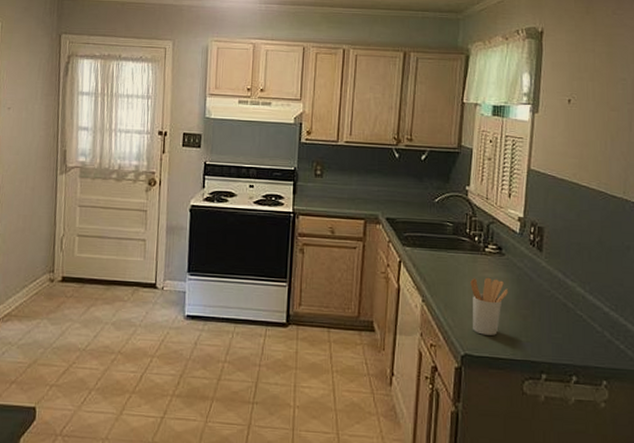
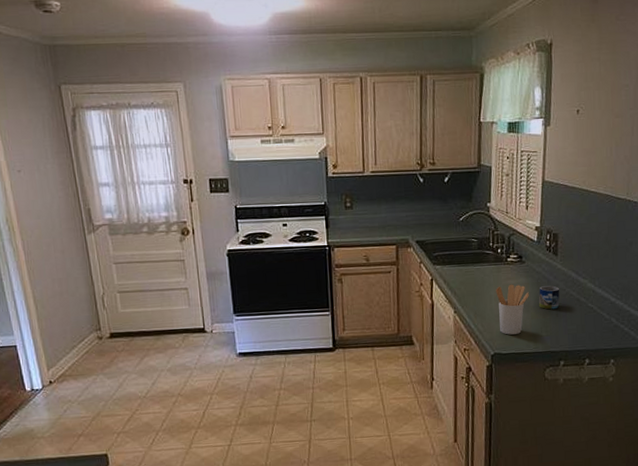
mug: none [518,284,544,312] -> present [538,285,560,310]

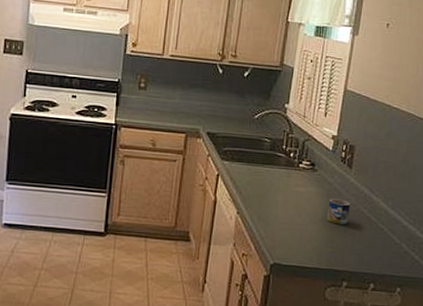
utensil holder: present [496,284,529,335] -> none [283,191,318,246]

